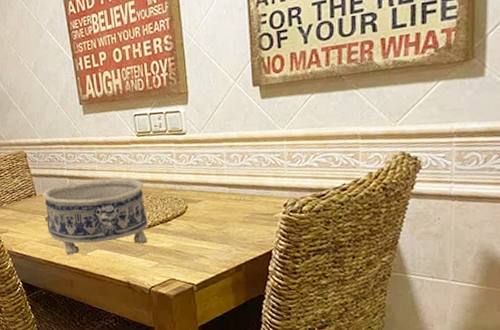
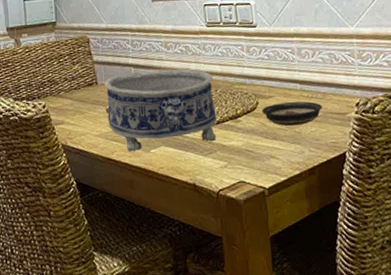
saucer: none [191,204,250,228] -> present [262,101,322,127]

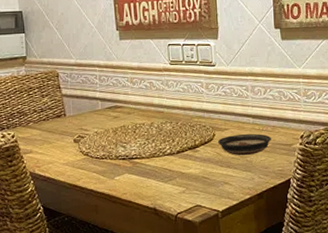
decorative bowl: present [104,68,217,152] -> none [72,102,177,179]

